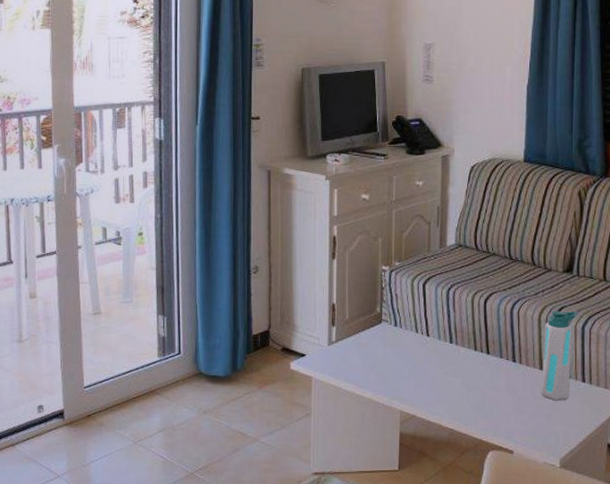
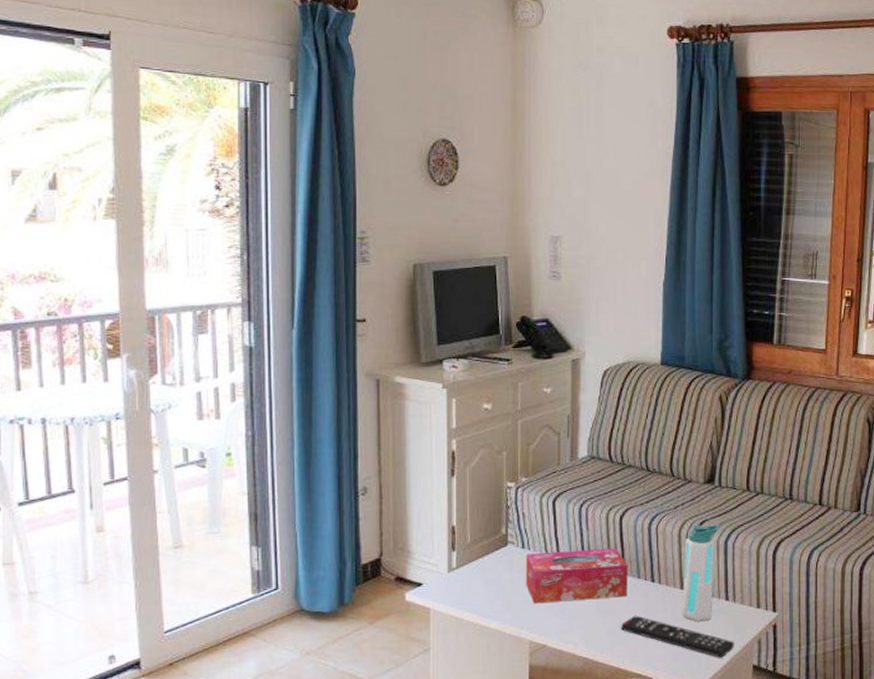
tissue box: none [398,329,491,377] -> present [526,548,628,604]
remote control: none [484,392,590,436] -> present [621,615,734,658]

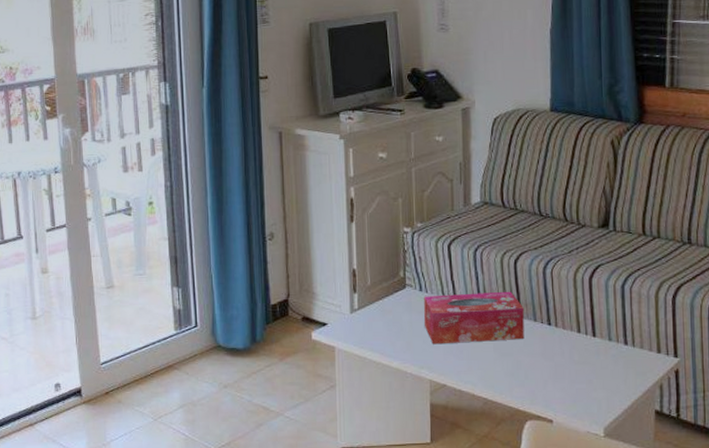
remote control: present [621,615,734,658] -> none [519,357,635,402]
water bottle: present [683,524,720,622] -> none [580,268,617,366]

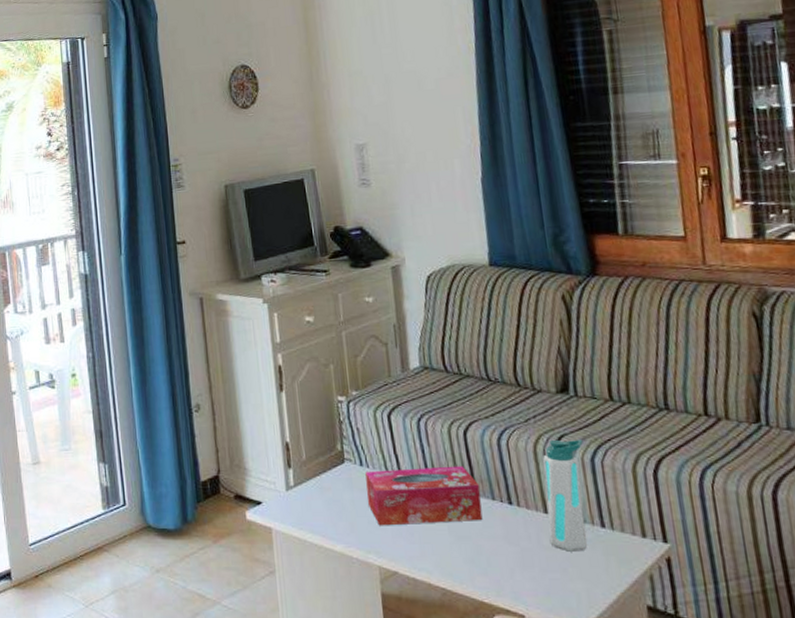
water bottle: none [580,268,617,366] -> present [543,439,588,552]

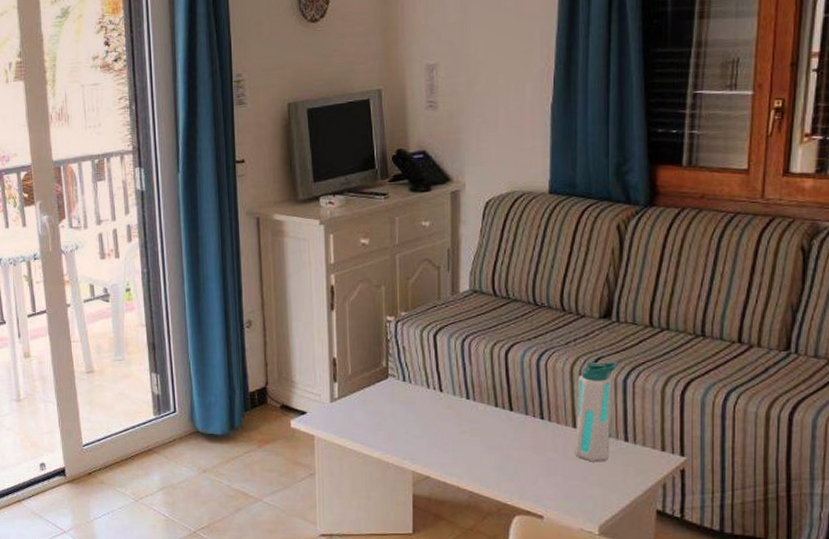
tissue box: present [365,465,483,526] -> none [407,383,515,436]

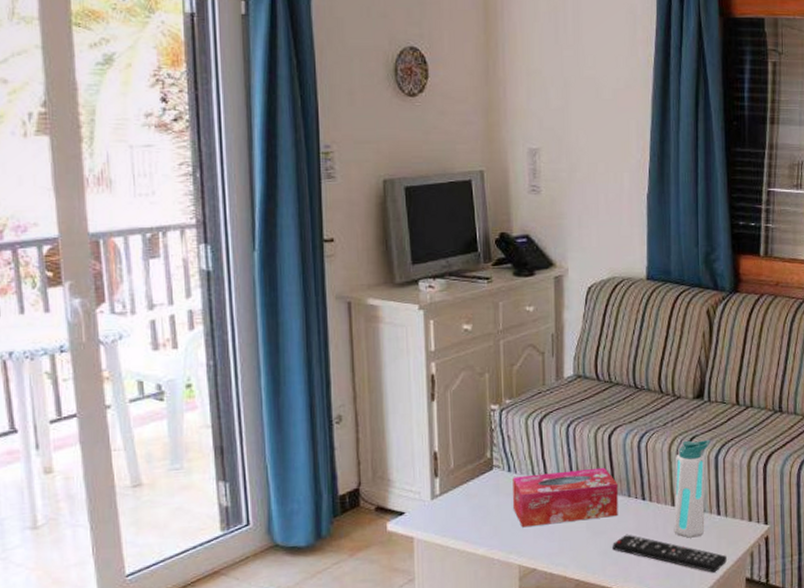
tissue box: none [407,383,515,436] -> present [513,467,618,528]
remote control: none [508,452,634,500] -> present [612,534,727,573]

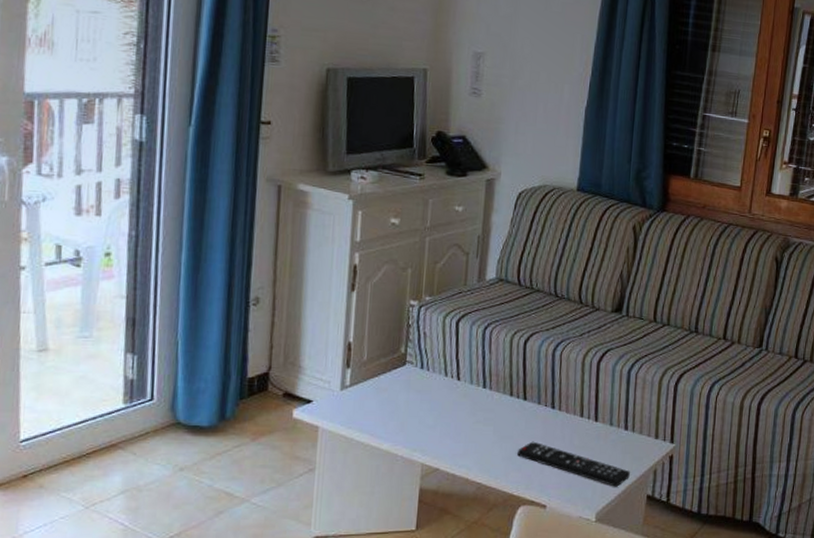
tissue box: present [513,467,618,528] -> none [422,372,529,426]
water bottle: present [674,440,711,538] -> none [581,352,625,450]

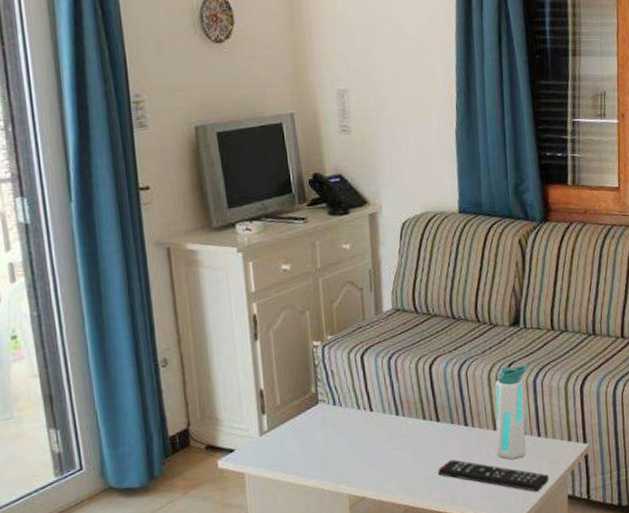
water bottle: none [581,352,625,450] -> present [495,365,528,460]

